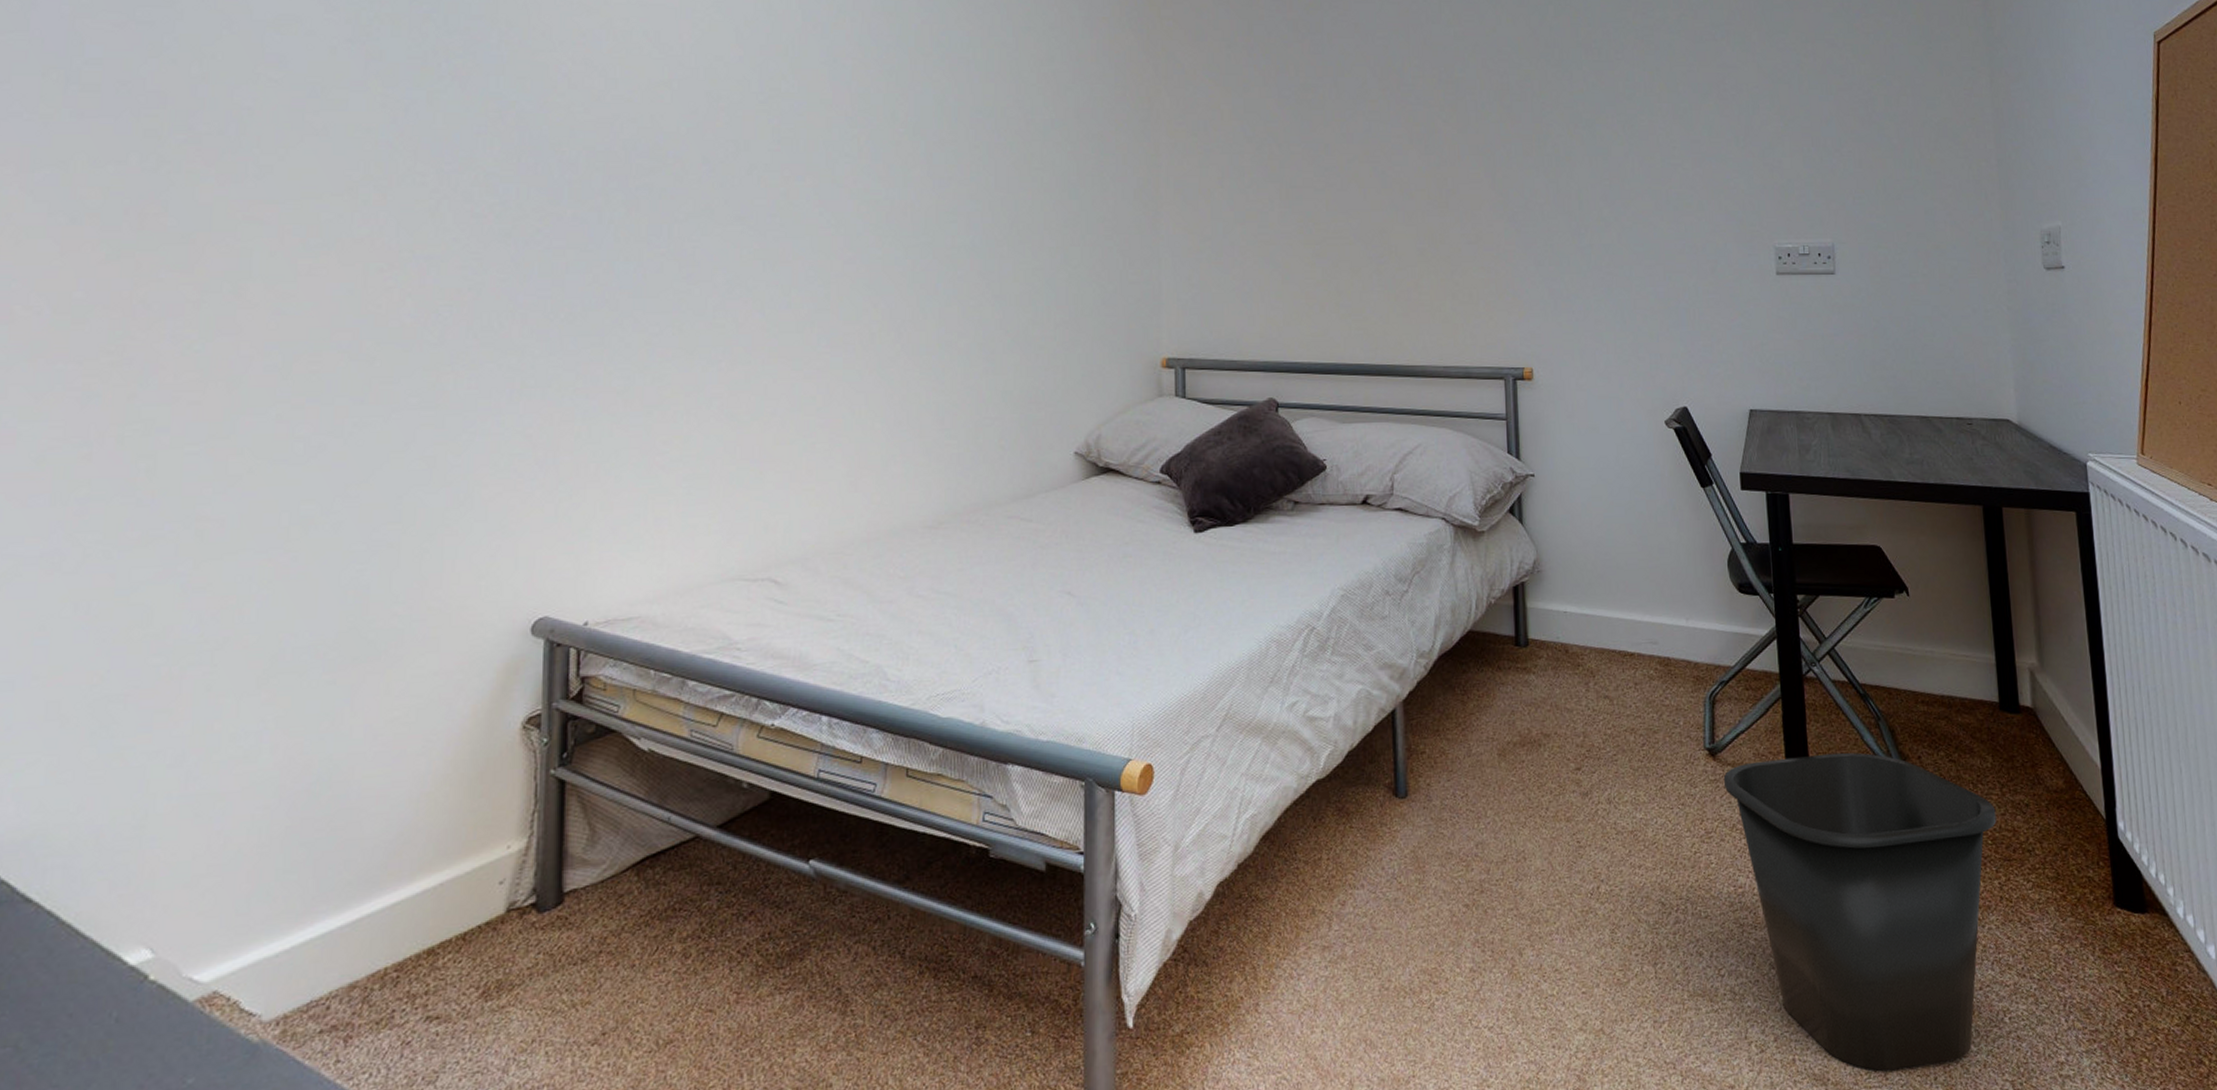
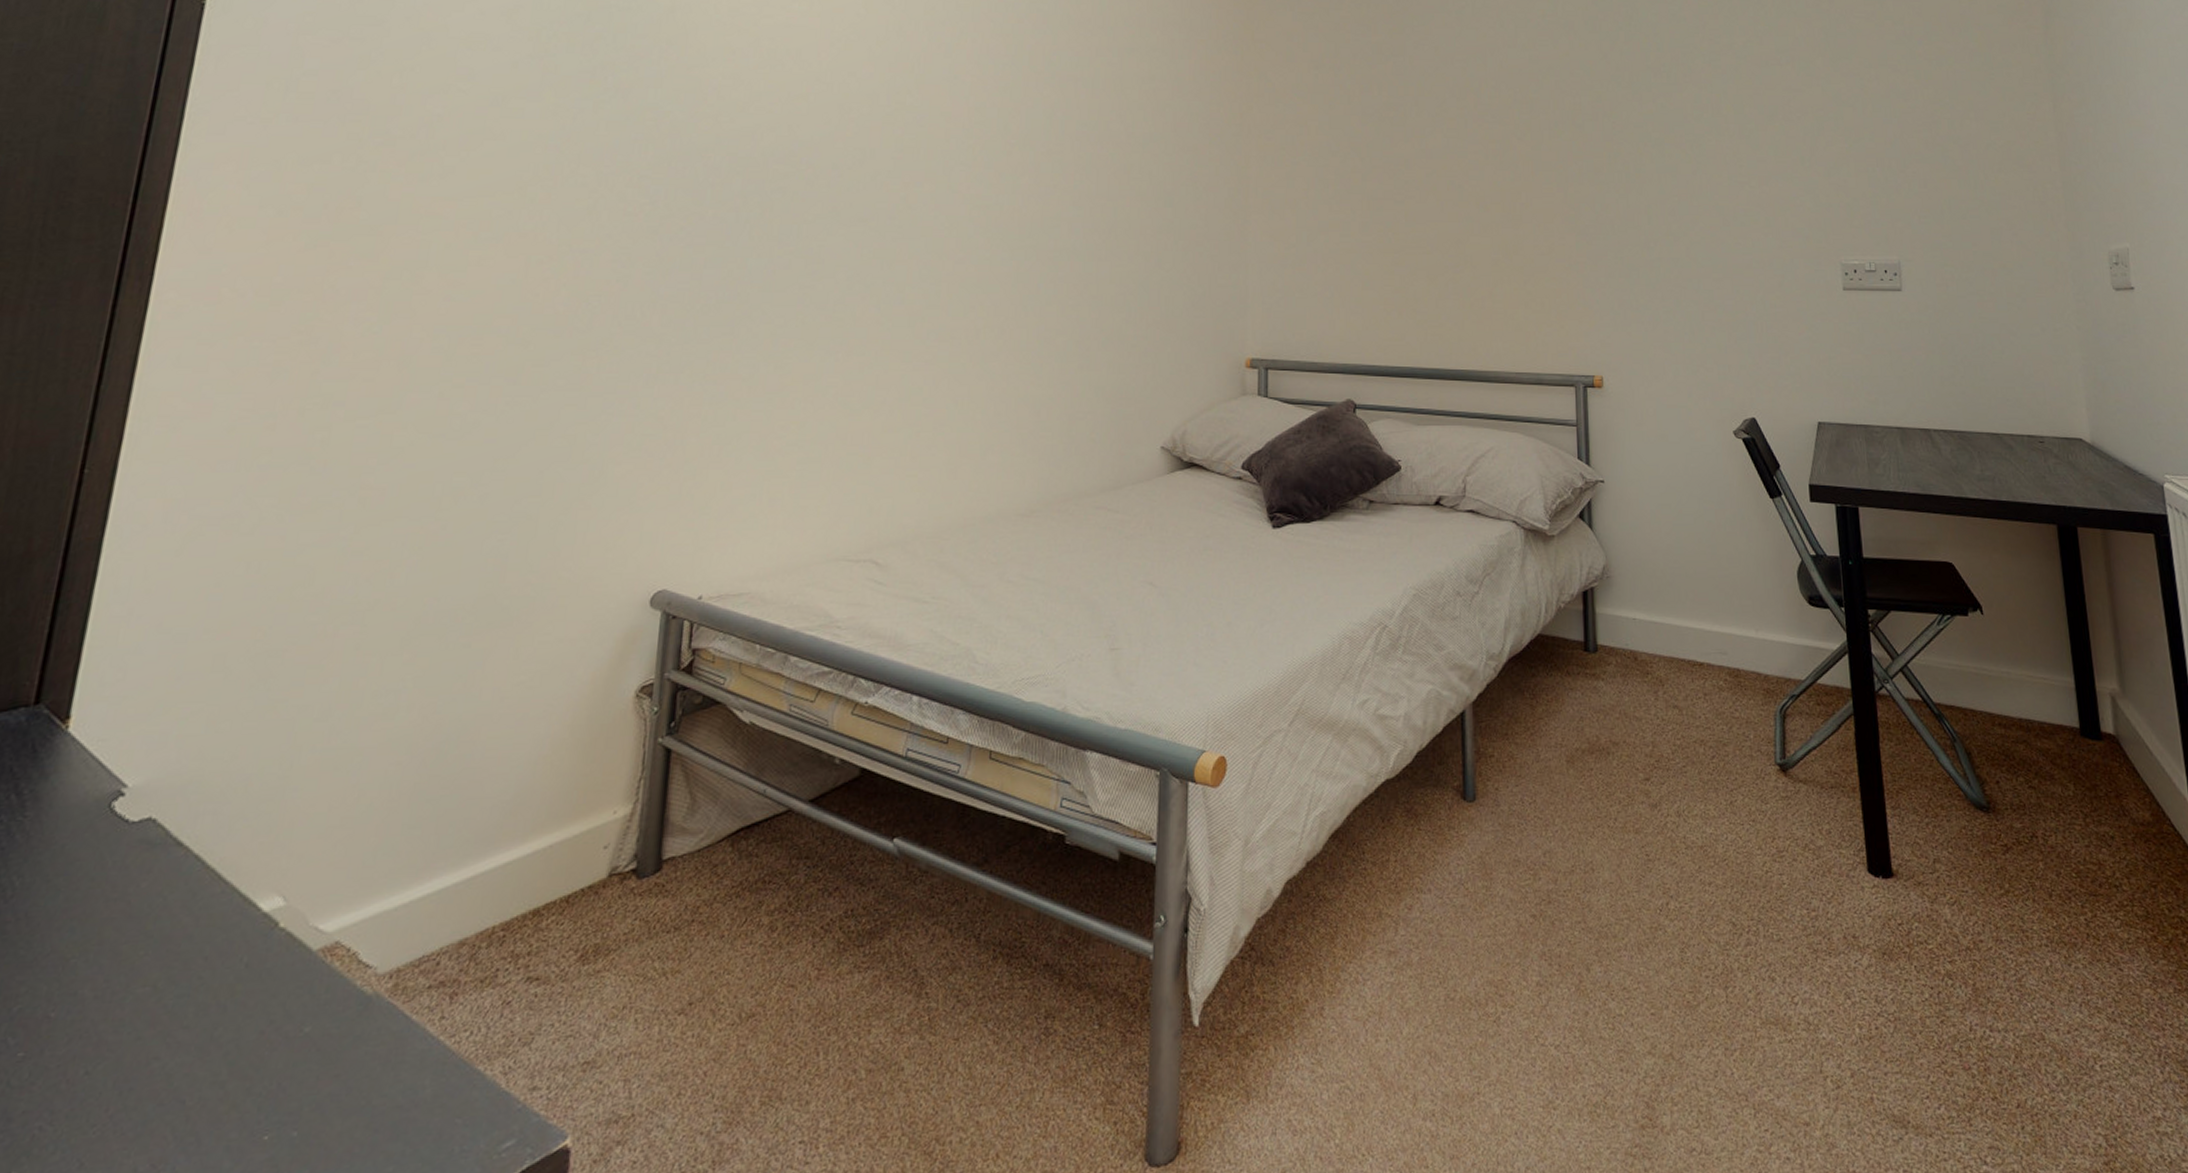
waste bin: present [1723,752,1997,1071] -> none [1795,773,2081,1117]

